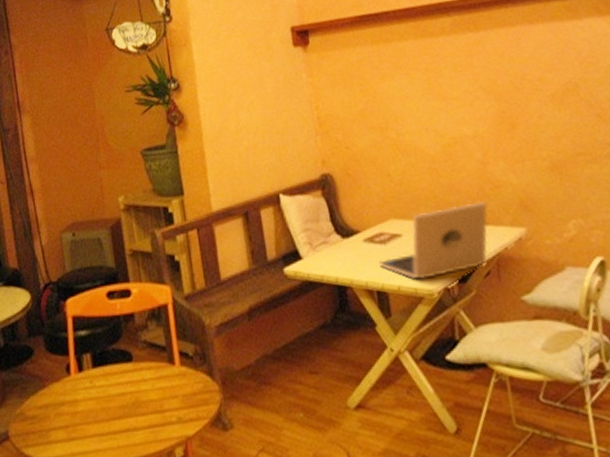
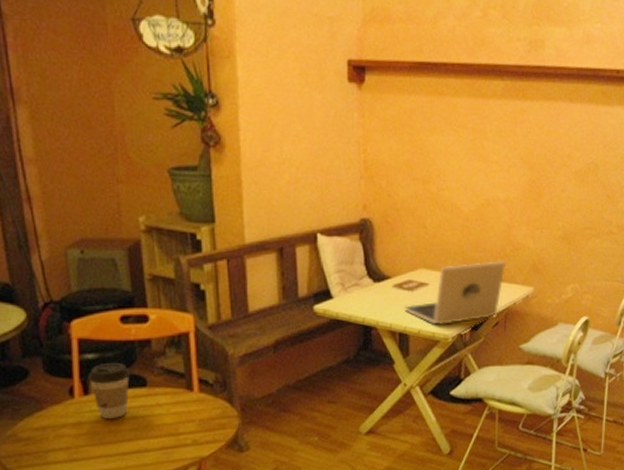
coffee cup: none [81,338,118,396] -> present [87,362,131,419]

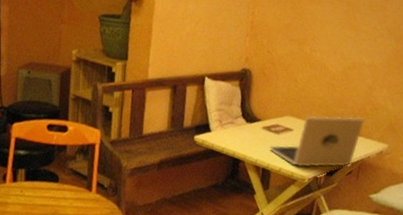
coffee cup: present [87,362,131,419] -> none [17,159,49,204]

